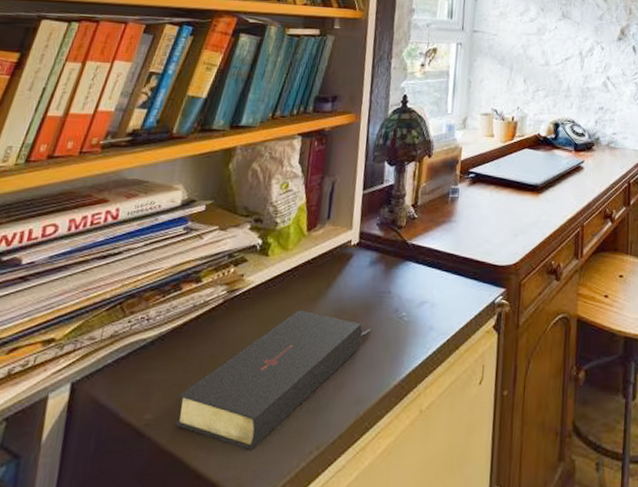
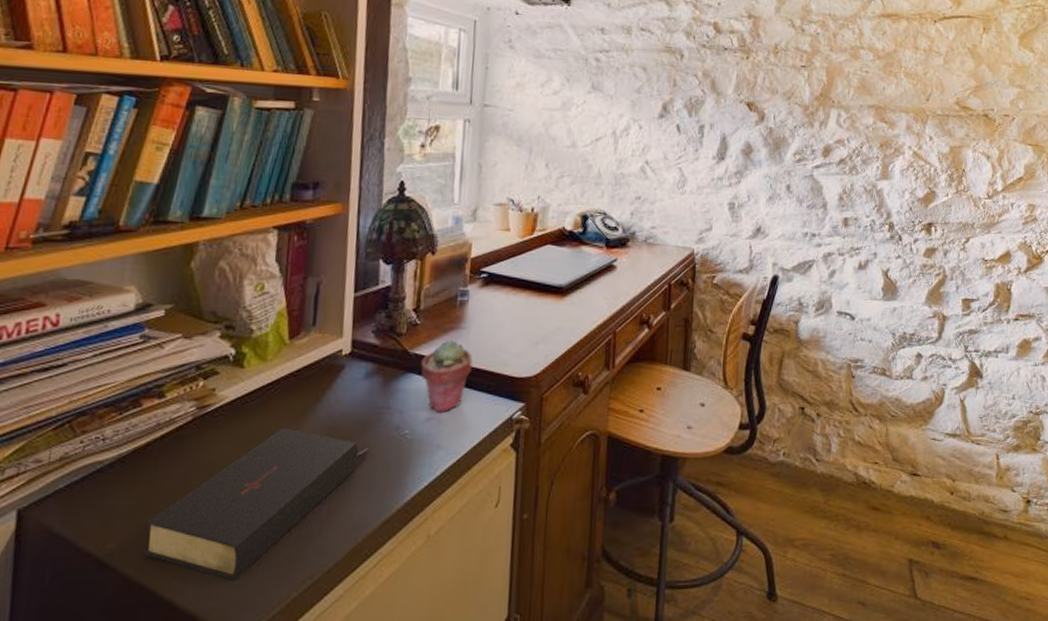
potted succulent: none [417,232,461,297] -> present [421,339,473,413]

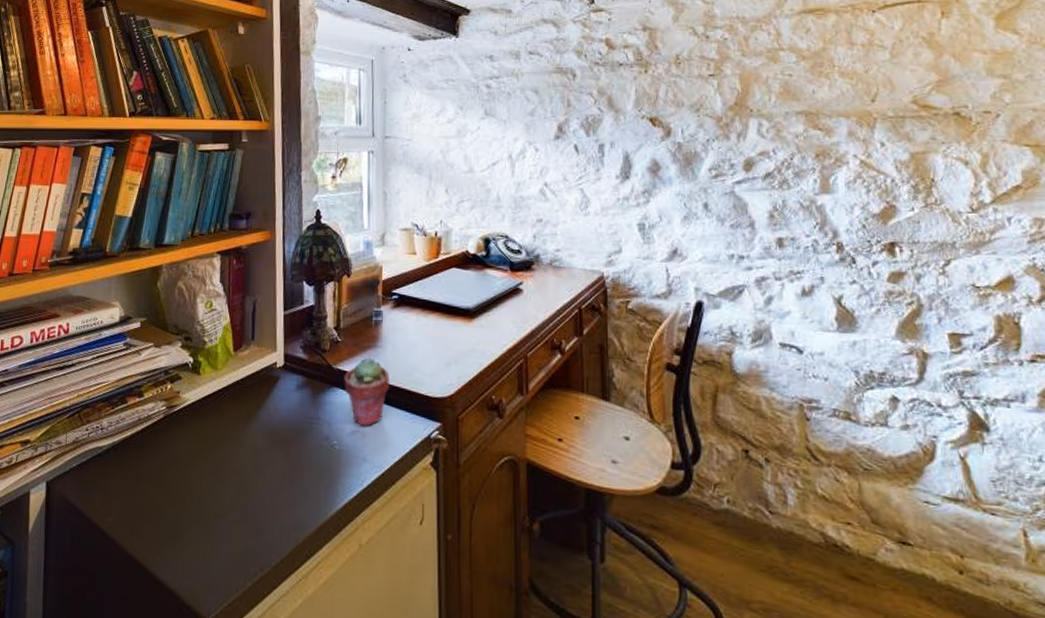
bible: present [143,428,370,581] -> none [133,430,304,564]

